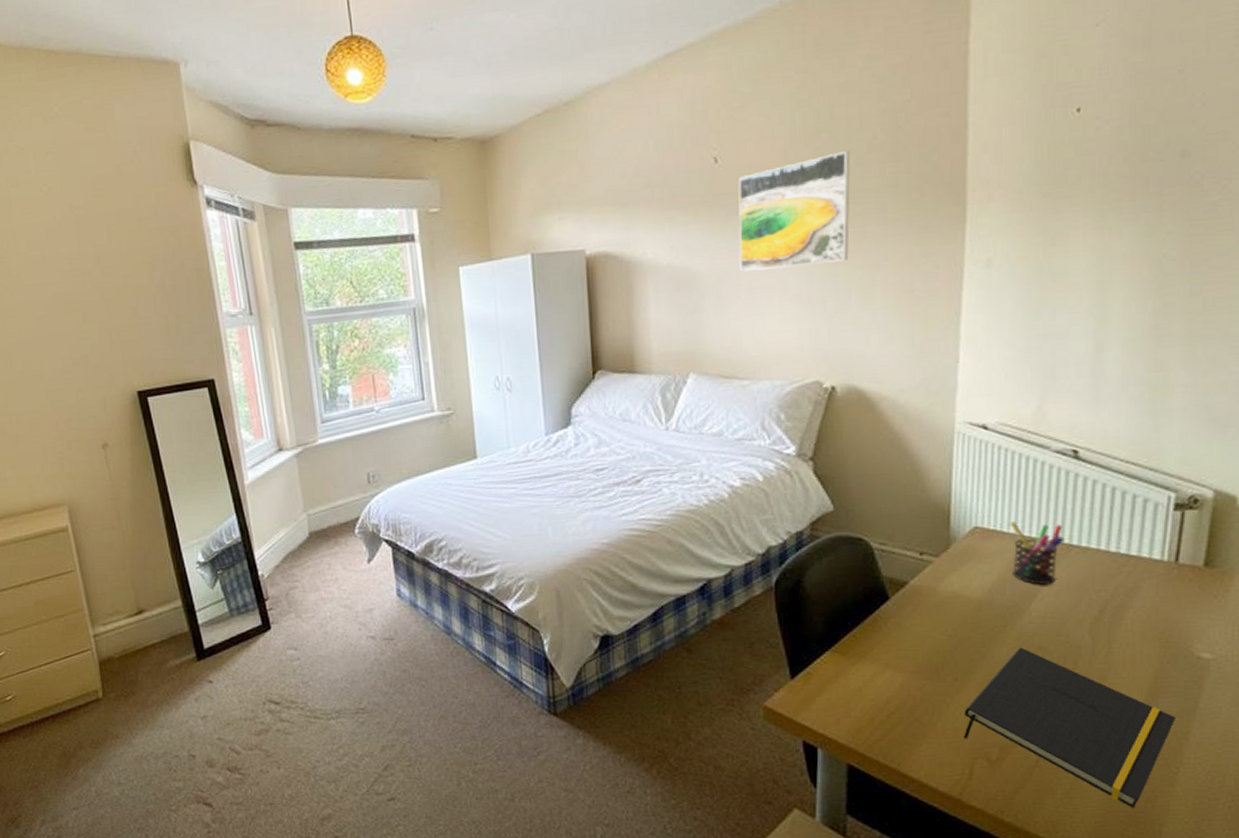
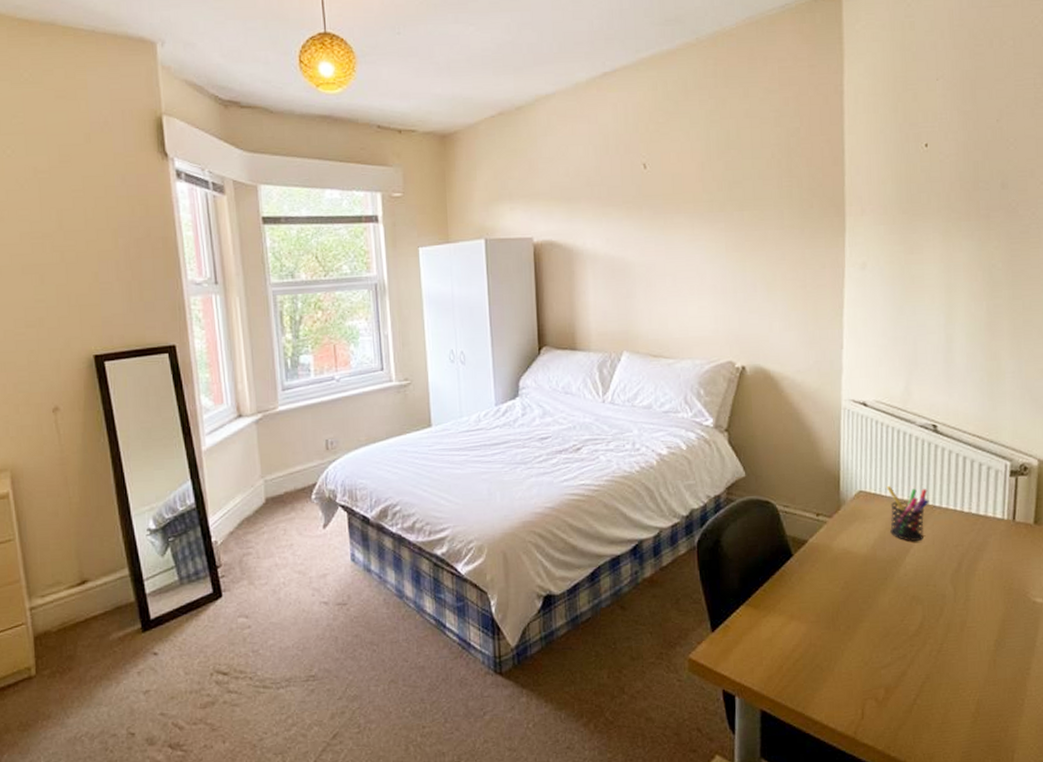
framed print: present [738,151,850,272] -> none [663,166,754,264]
notepad: present [963,647,1175,809] -> none [855,597,1019,738]

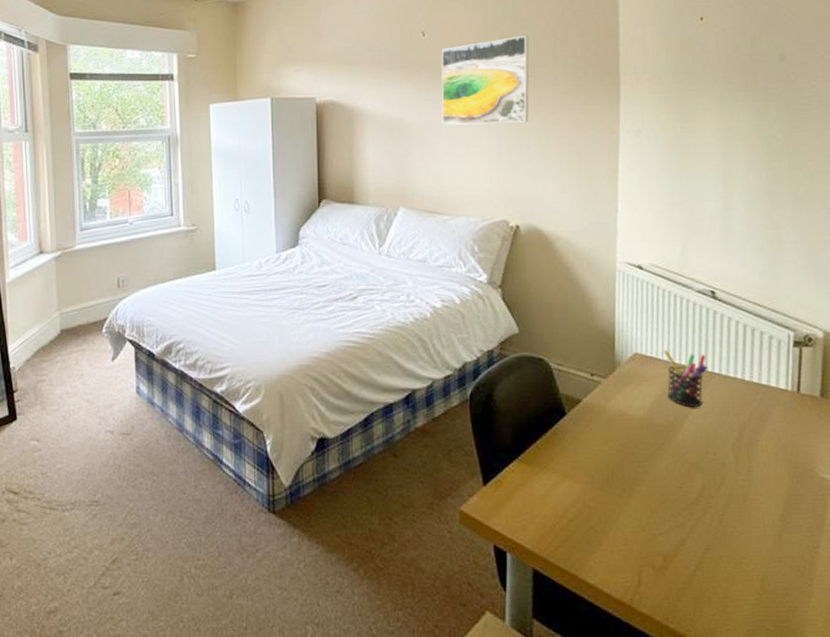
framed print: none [663,166,754,264] -> present [441,35,529,125]

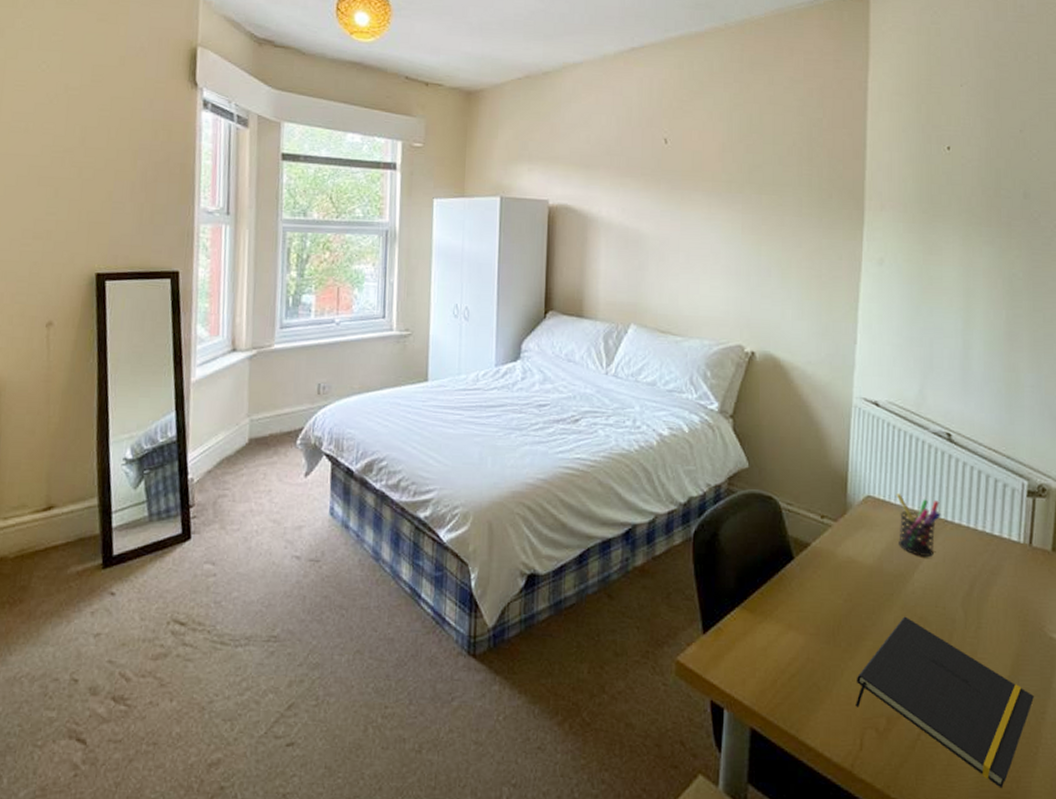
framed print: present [441,35,529,125] -> none [680,151,774,243]
notepad: none [631,463,807,618] -> present [856,616,1034,789]

